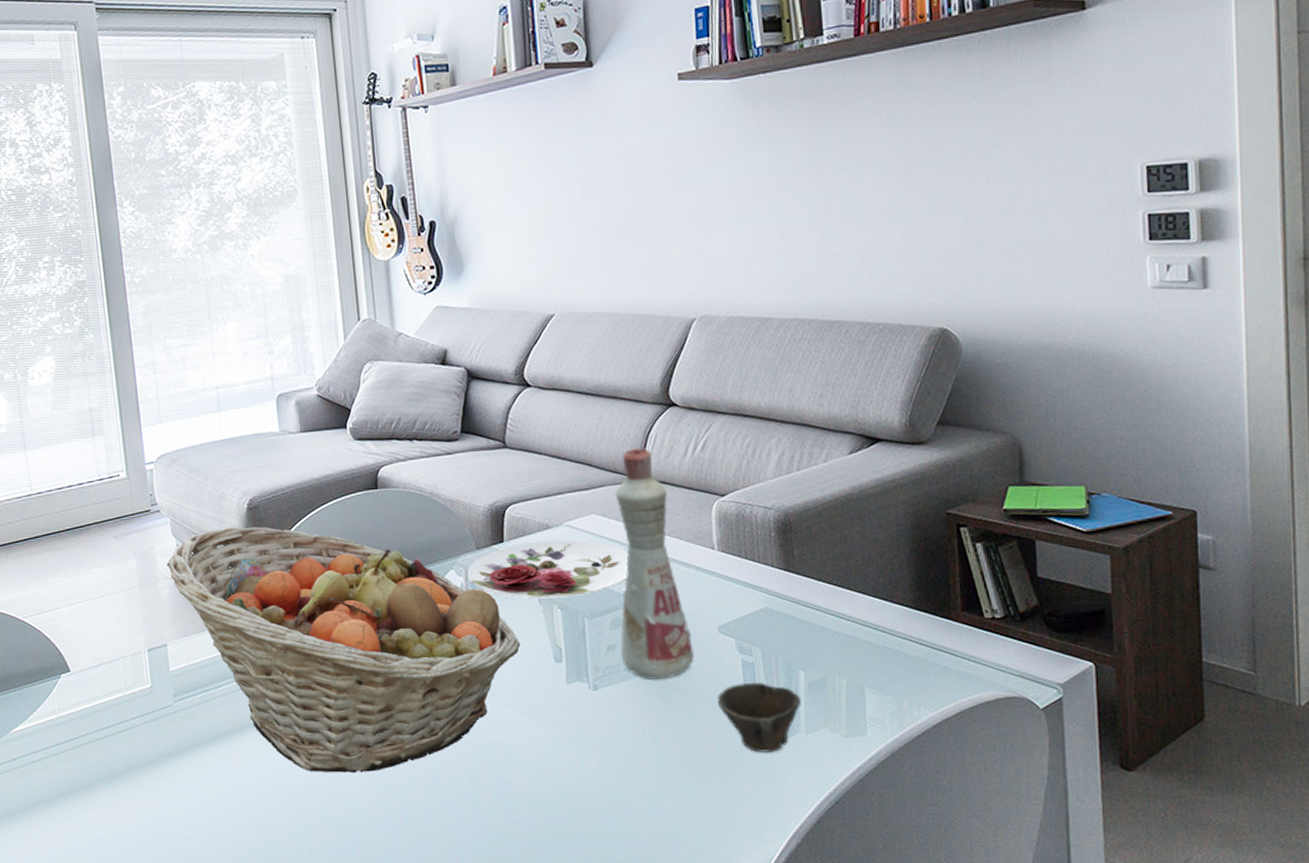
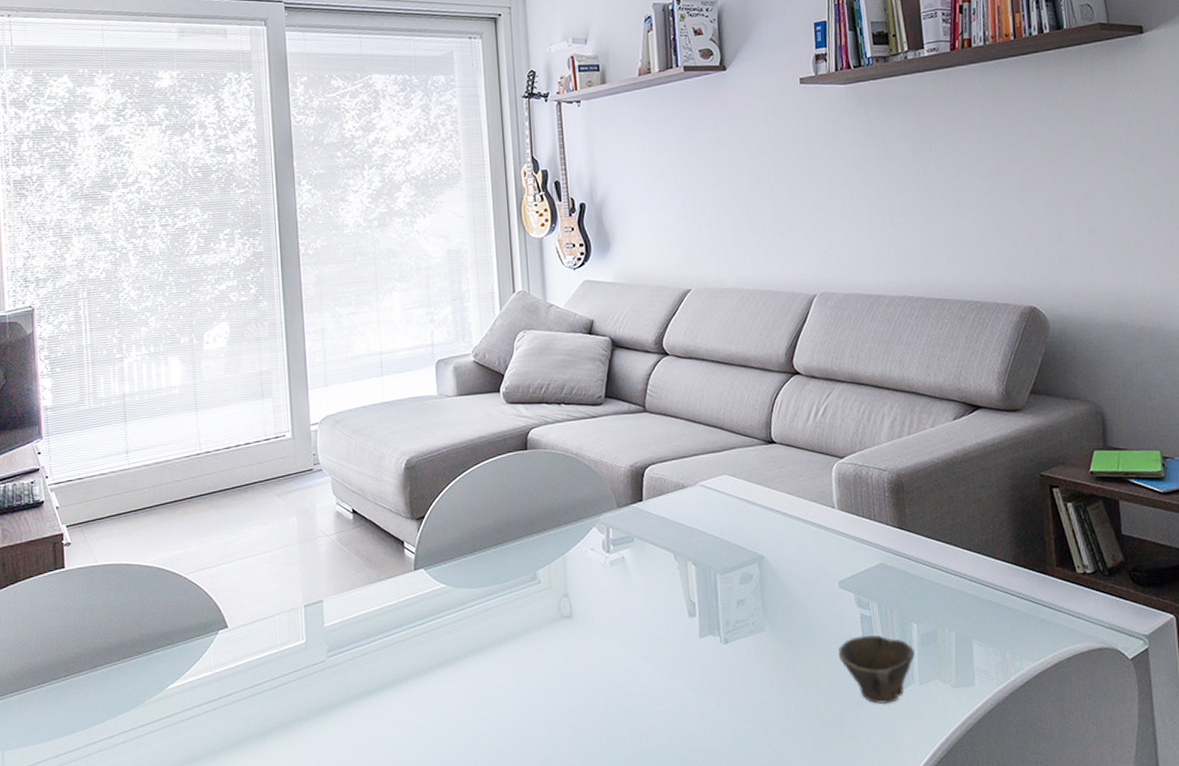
fruit basket: present [166,526,521,773] -> none [326,485,657,728]
plate: present [467,539,628,599] -> none [609,498,757,555]
bottle: present [615,446,694,679] -> none [745,412,817,633]

